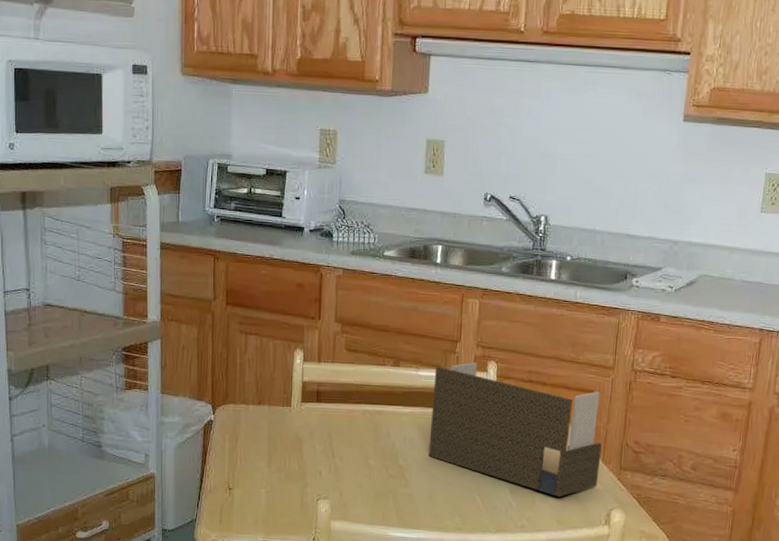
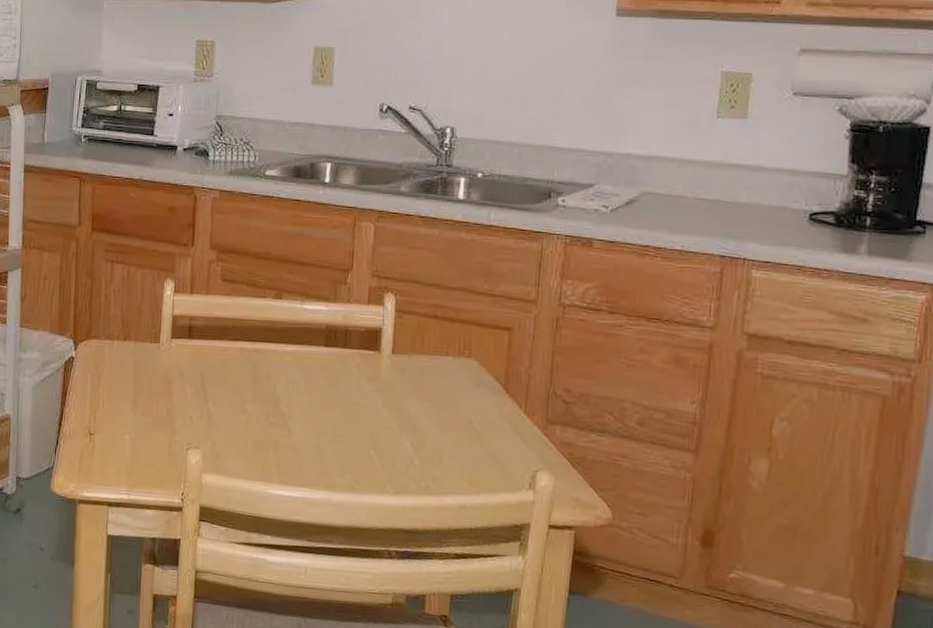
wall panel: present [428,363,602,497] -> none [315,295,523,454]

